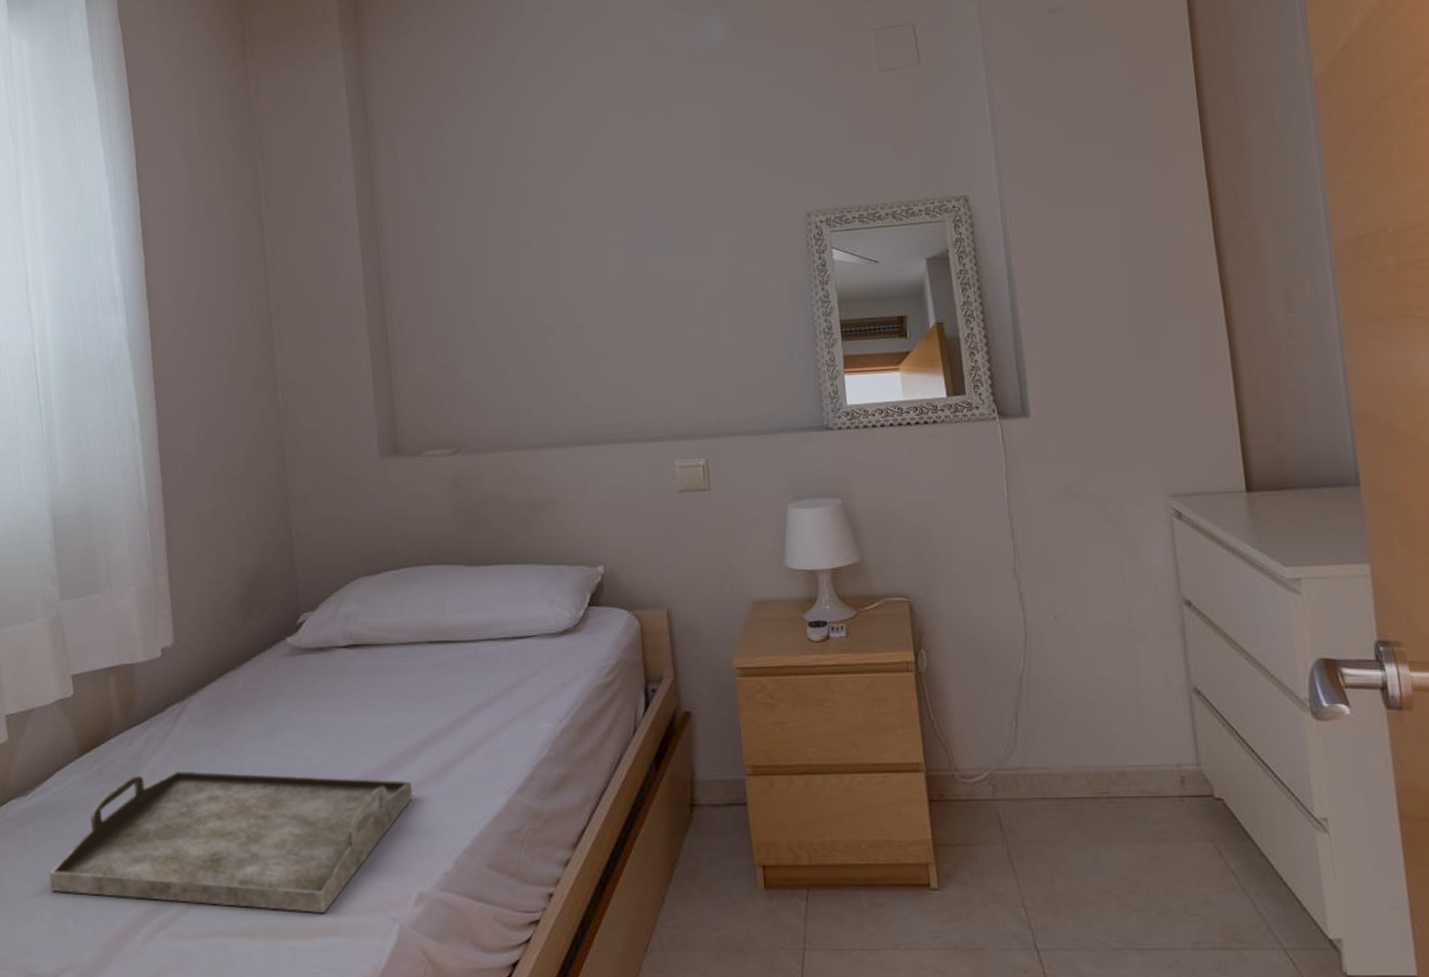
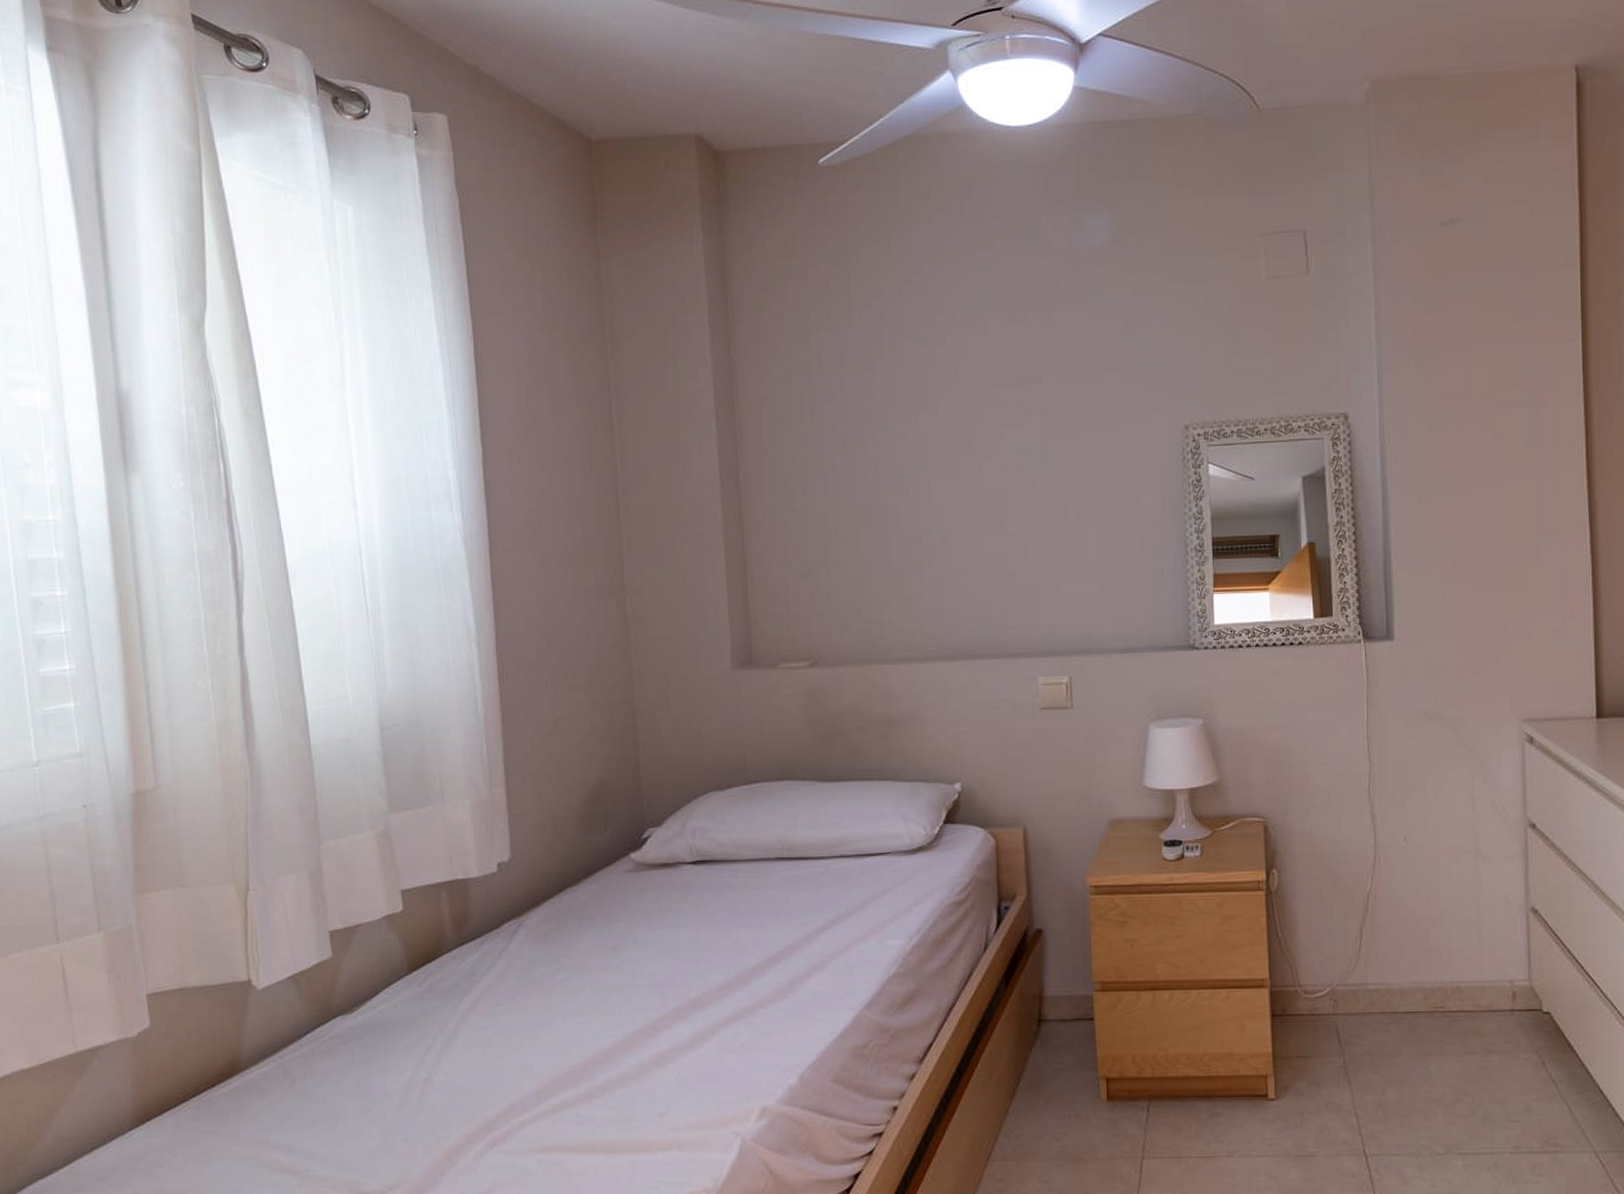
serving tray: present [49,770,413,913] -> none [376,987,758,1128]

